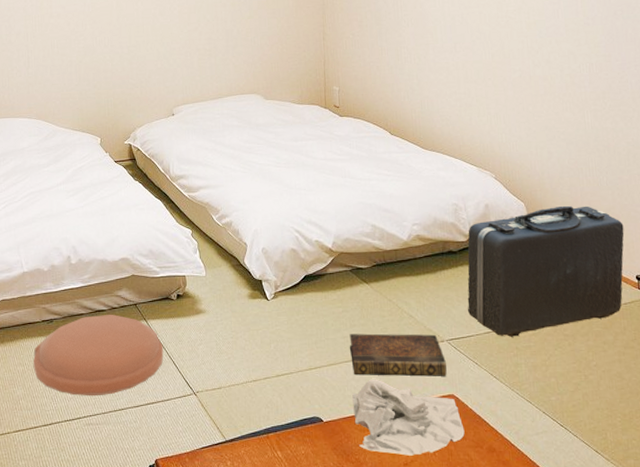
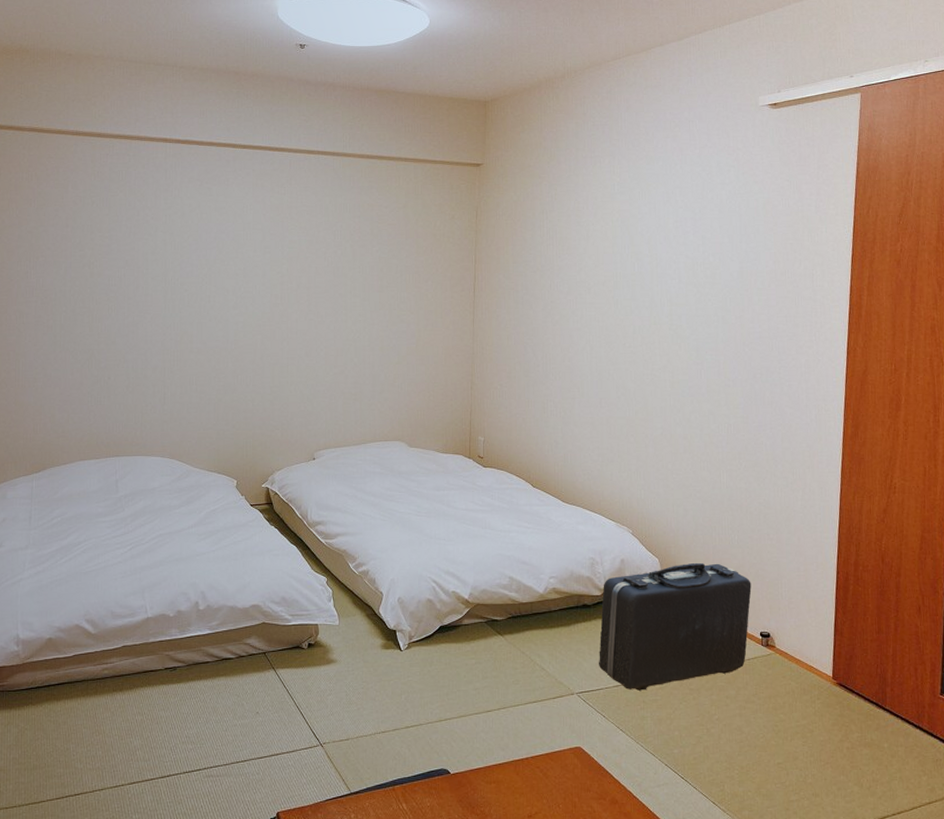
seat cushion: present [33,315,164,397] -> none [153,663,291,747]
book: present [349,333,447,377] -> none [481,685,575,729]
tissue: present [352,379,465,456] -> none [481,731,589,808]

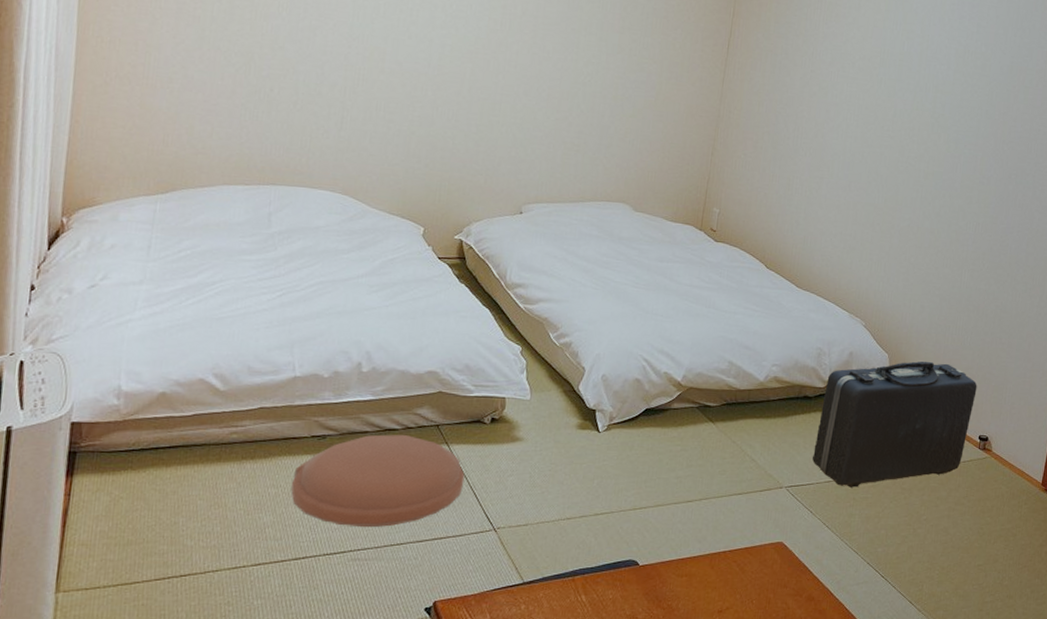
seat cushion: none [153,663,291,747] -> present [291,434,465,528]

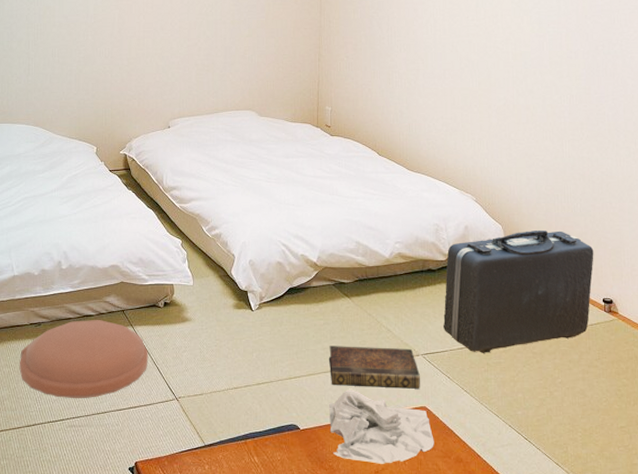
tissue: none [673,522,787,603] -> present [329,389,434,464]
book: none [681,474,781,523] -> present [329,346,420,389]

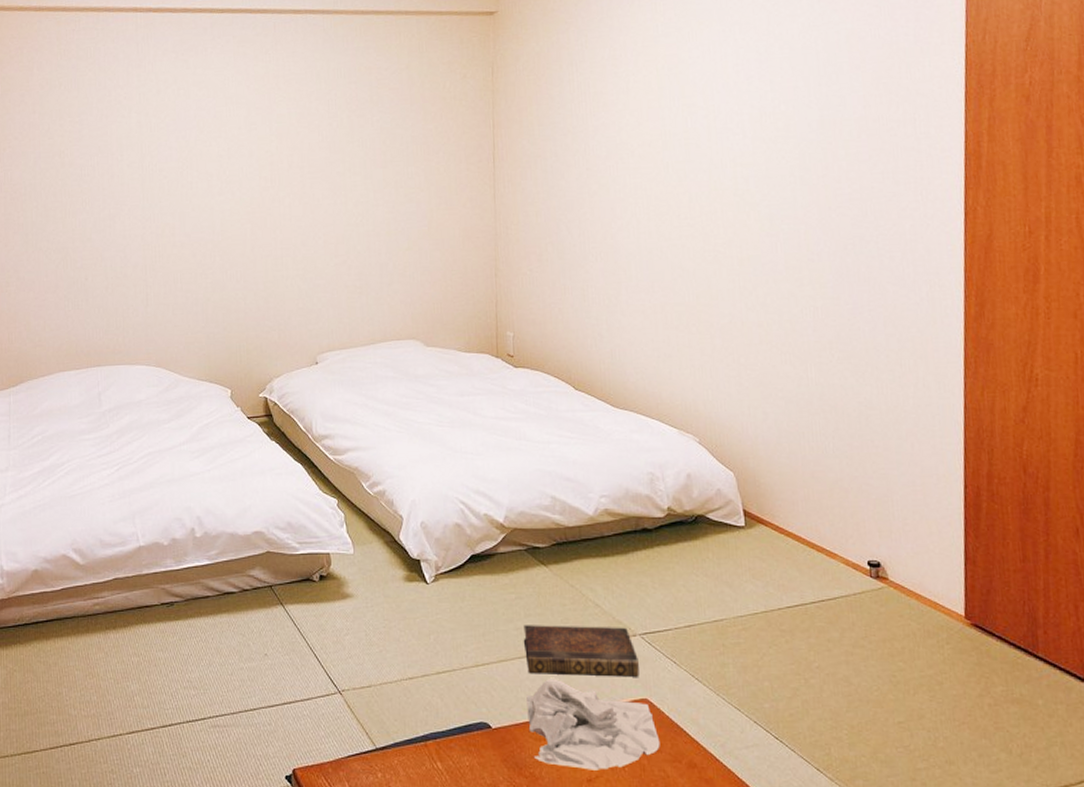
seat cushion: present [20,320,148,399] -> none [150,598,304,694]
suitcase: present [442,229,594,353] -> none [664,476,854,632]

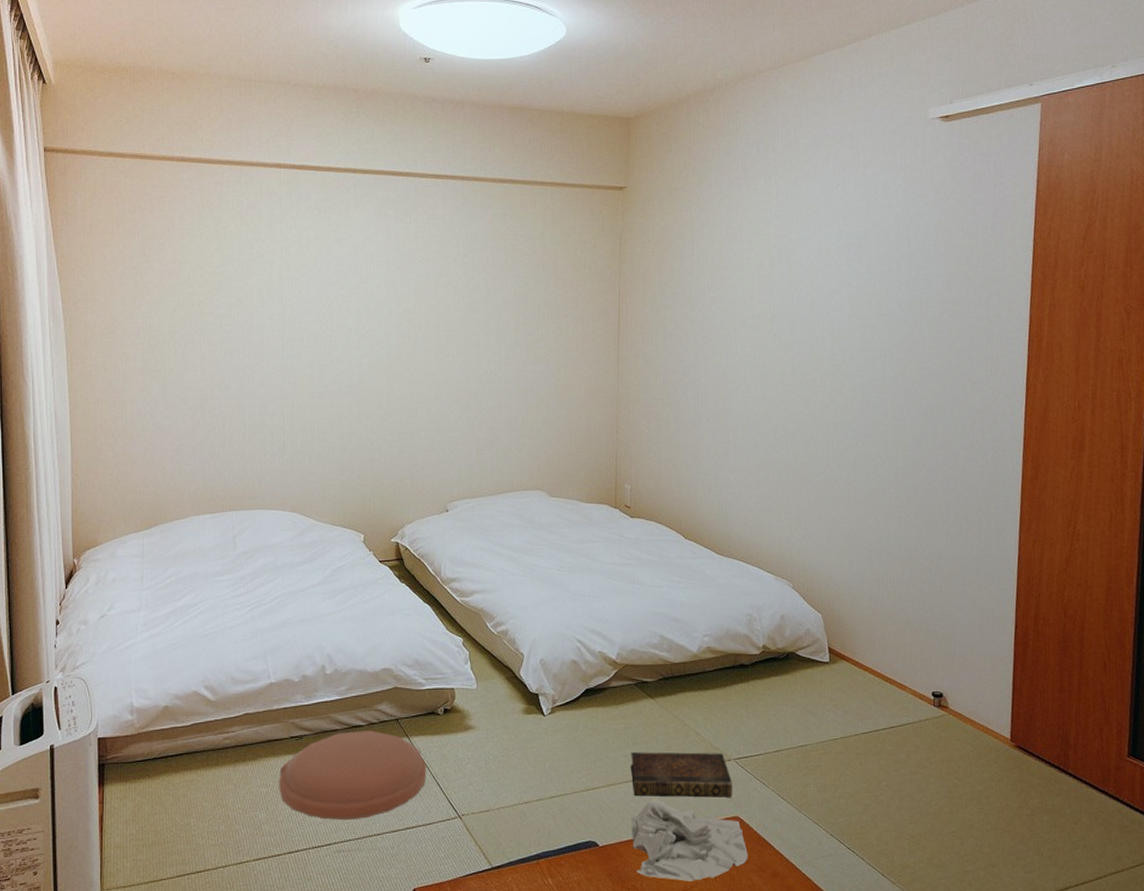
seat cushion: none [150,598,304,694] -> present [279,731,427,821]

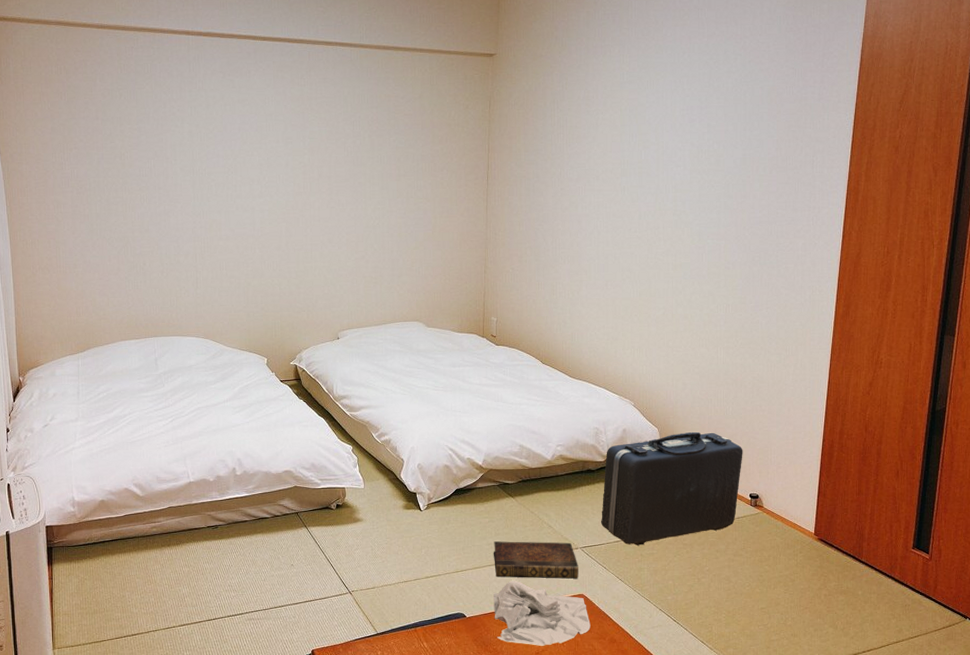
seat cushion: present [279,731,427,821] -> none [199,522,322,595]
suitcase: none [756,617,923,756] -> present [600,431,743,545]

